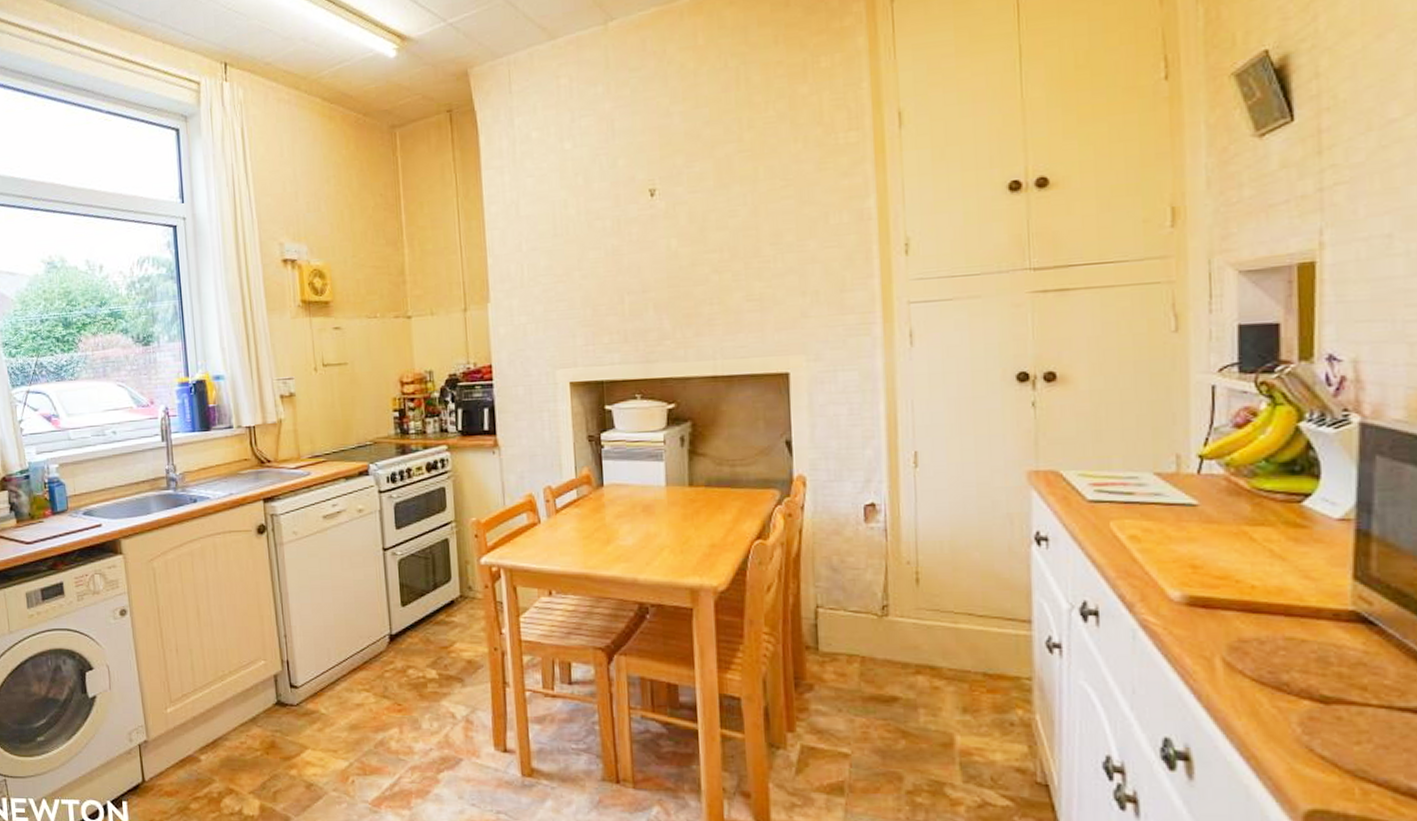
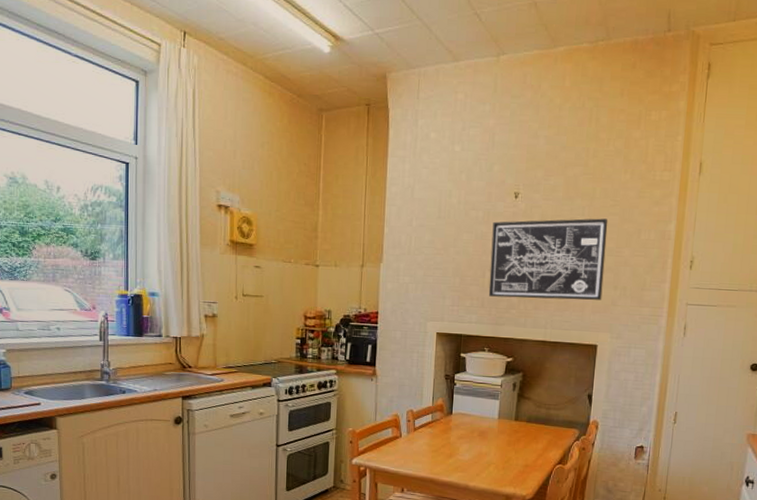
wall art: none [626,204,787,327] -> present [488,218,608,300]

